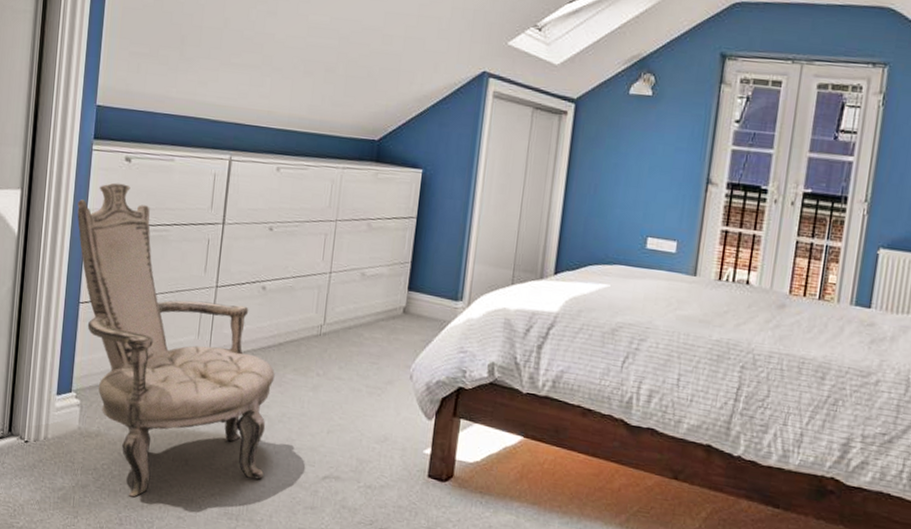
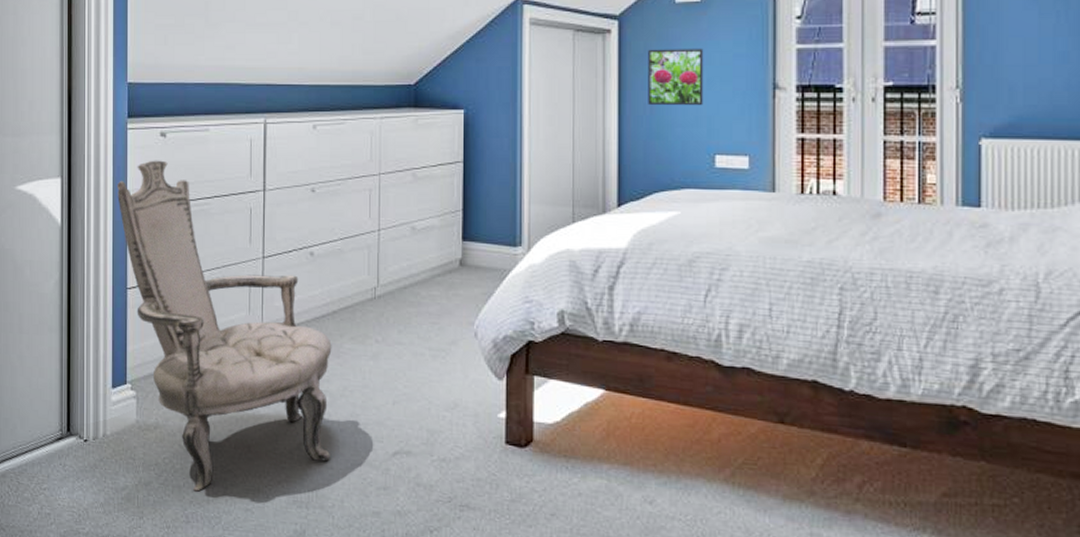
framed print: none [593,134,649,192] -> present [648,48,704,106]

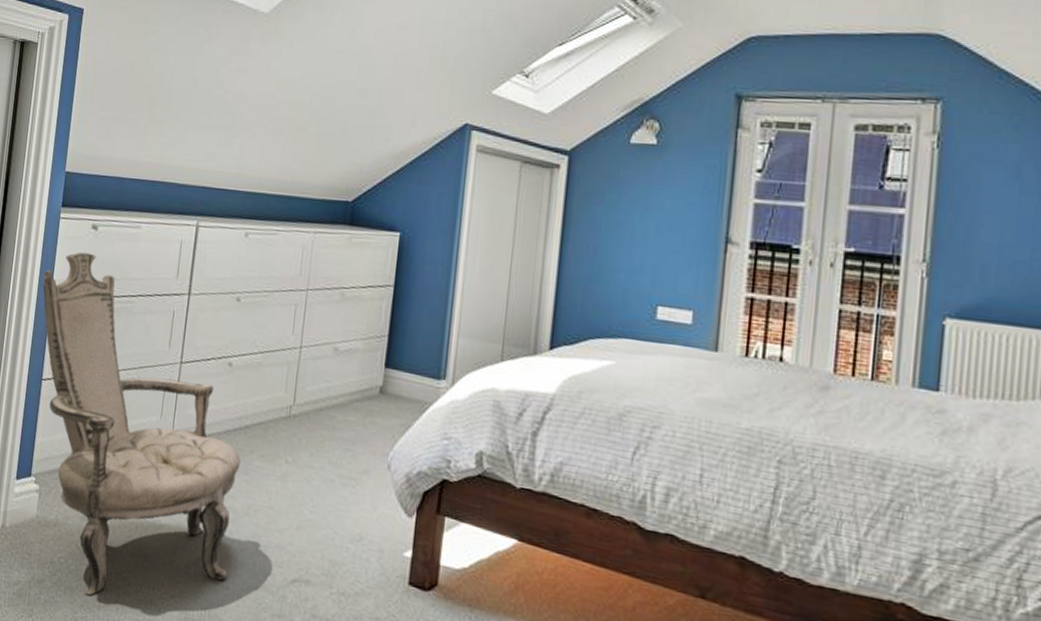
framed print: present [648,48,704,106] -> none [592,188,656,254]

